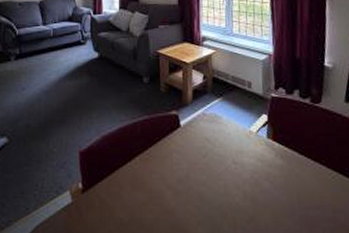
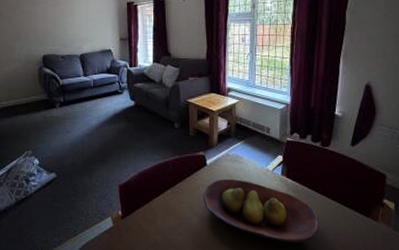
fruit bowl: none [176,142,315,223] -> present [202,178,319,243]

